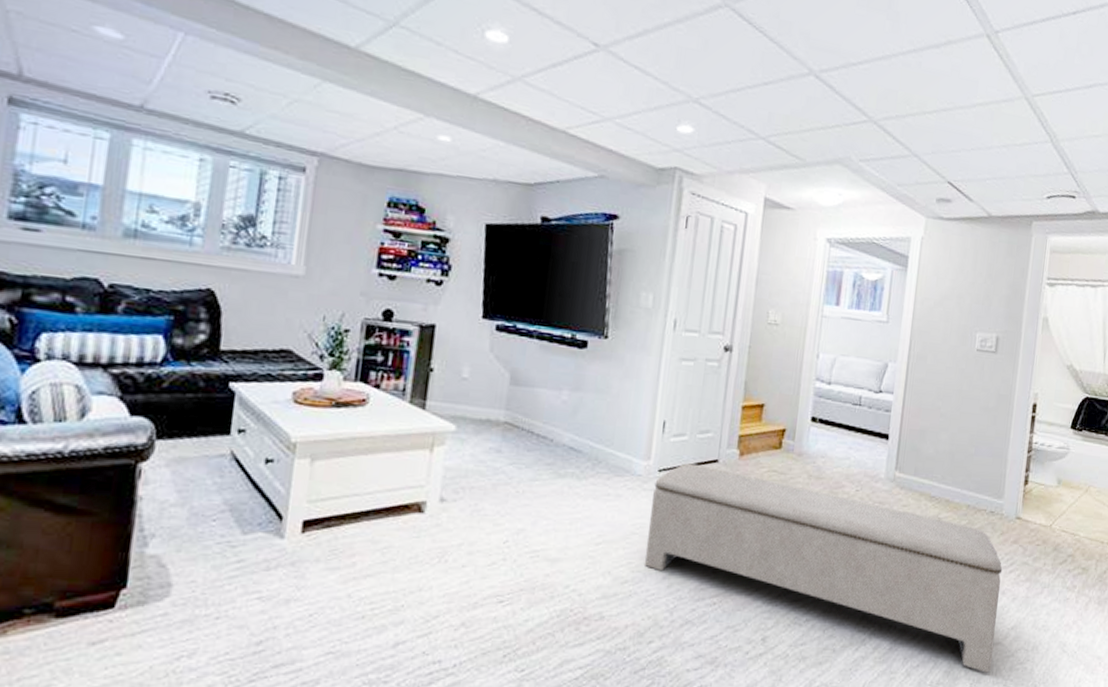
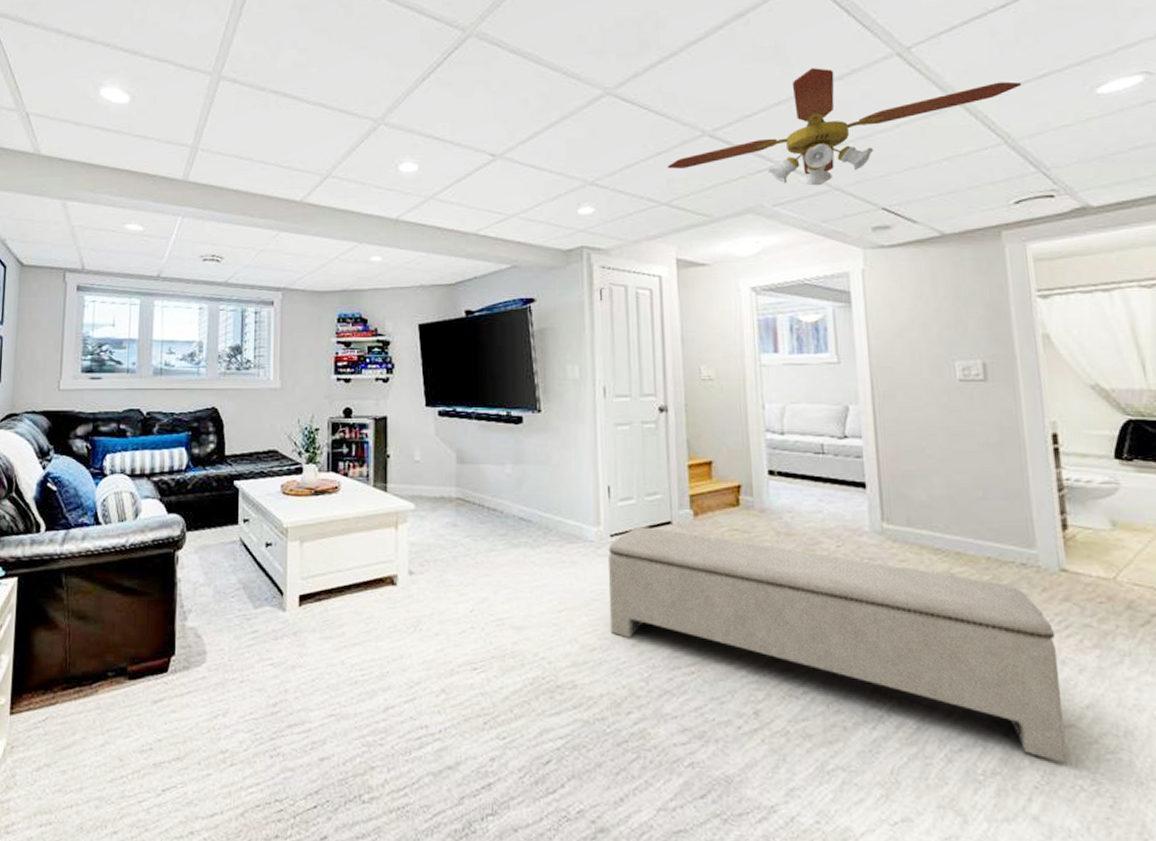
ceiling fan: none [771,29,1074,150] -> present [667,68,1022,186]

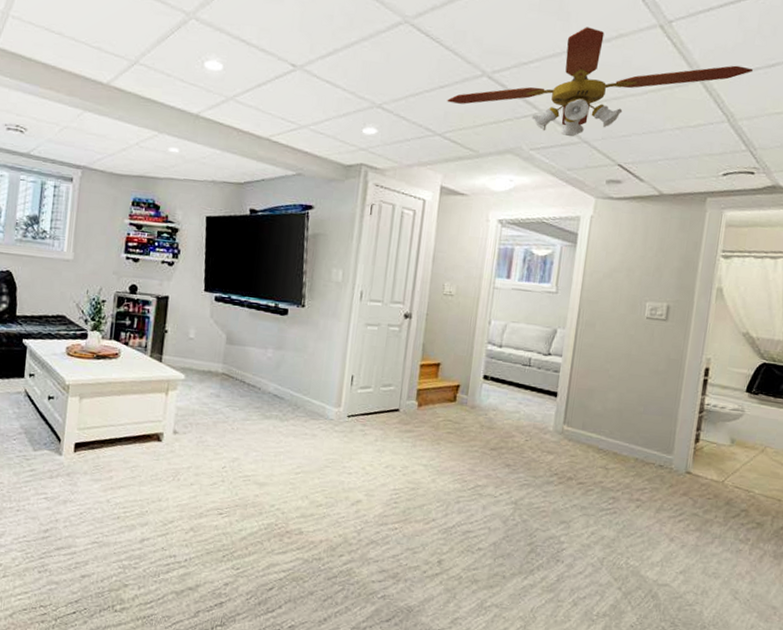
bench: present [608,527,1068,763] -> none [335,411,671,610]

